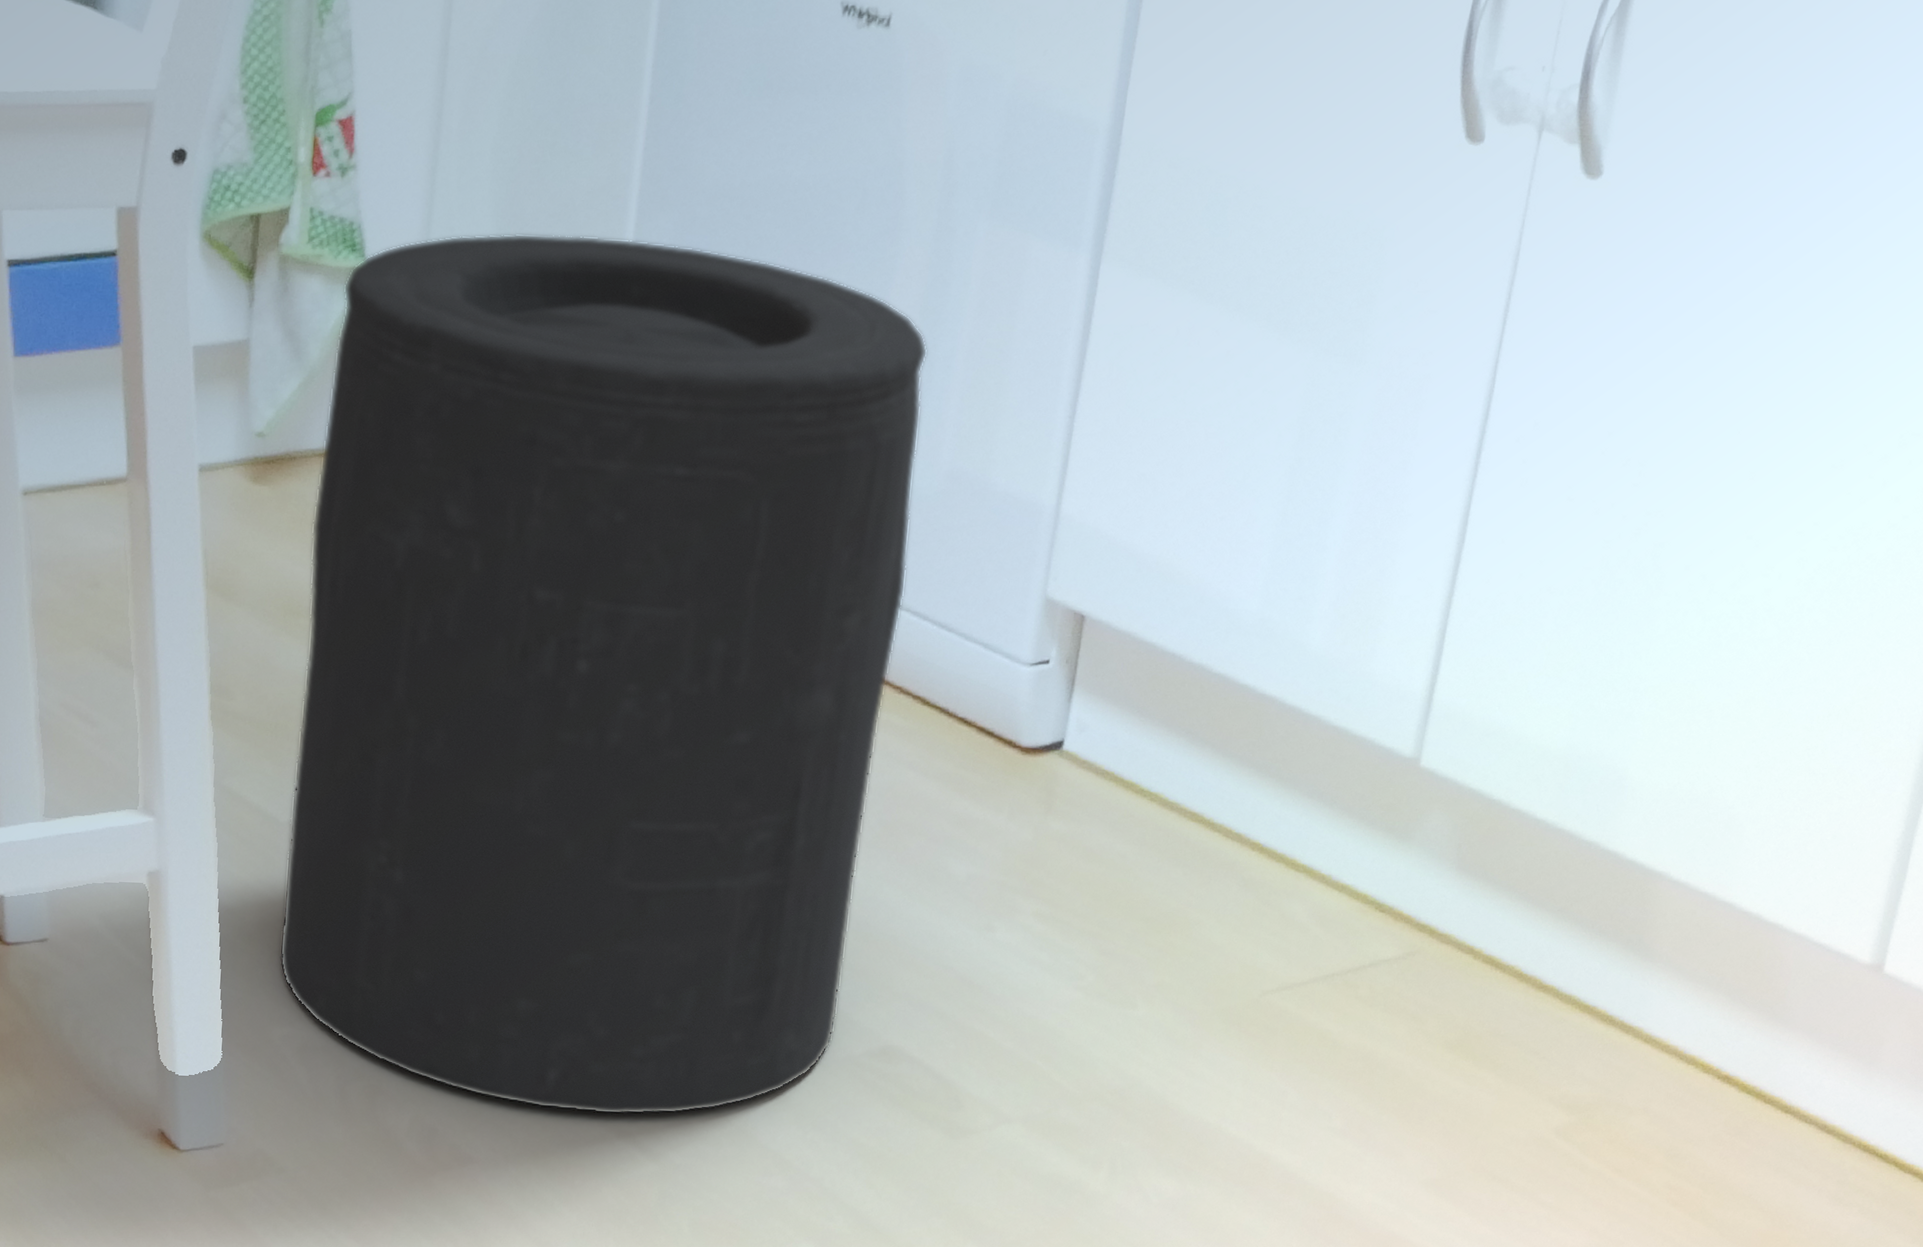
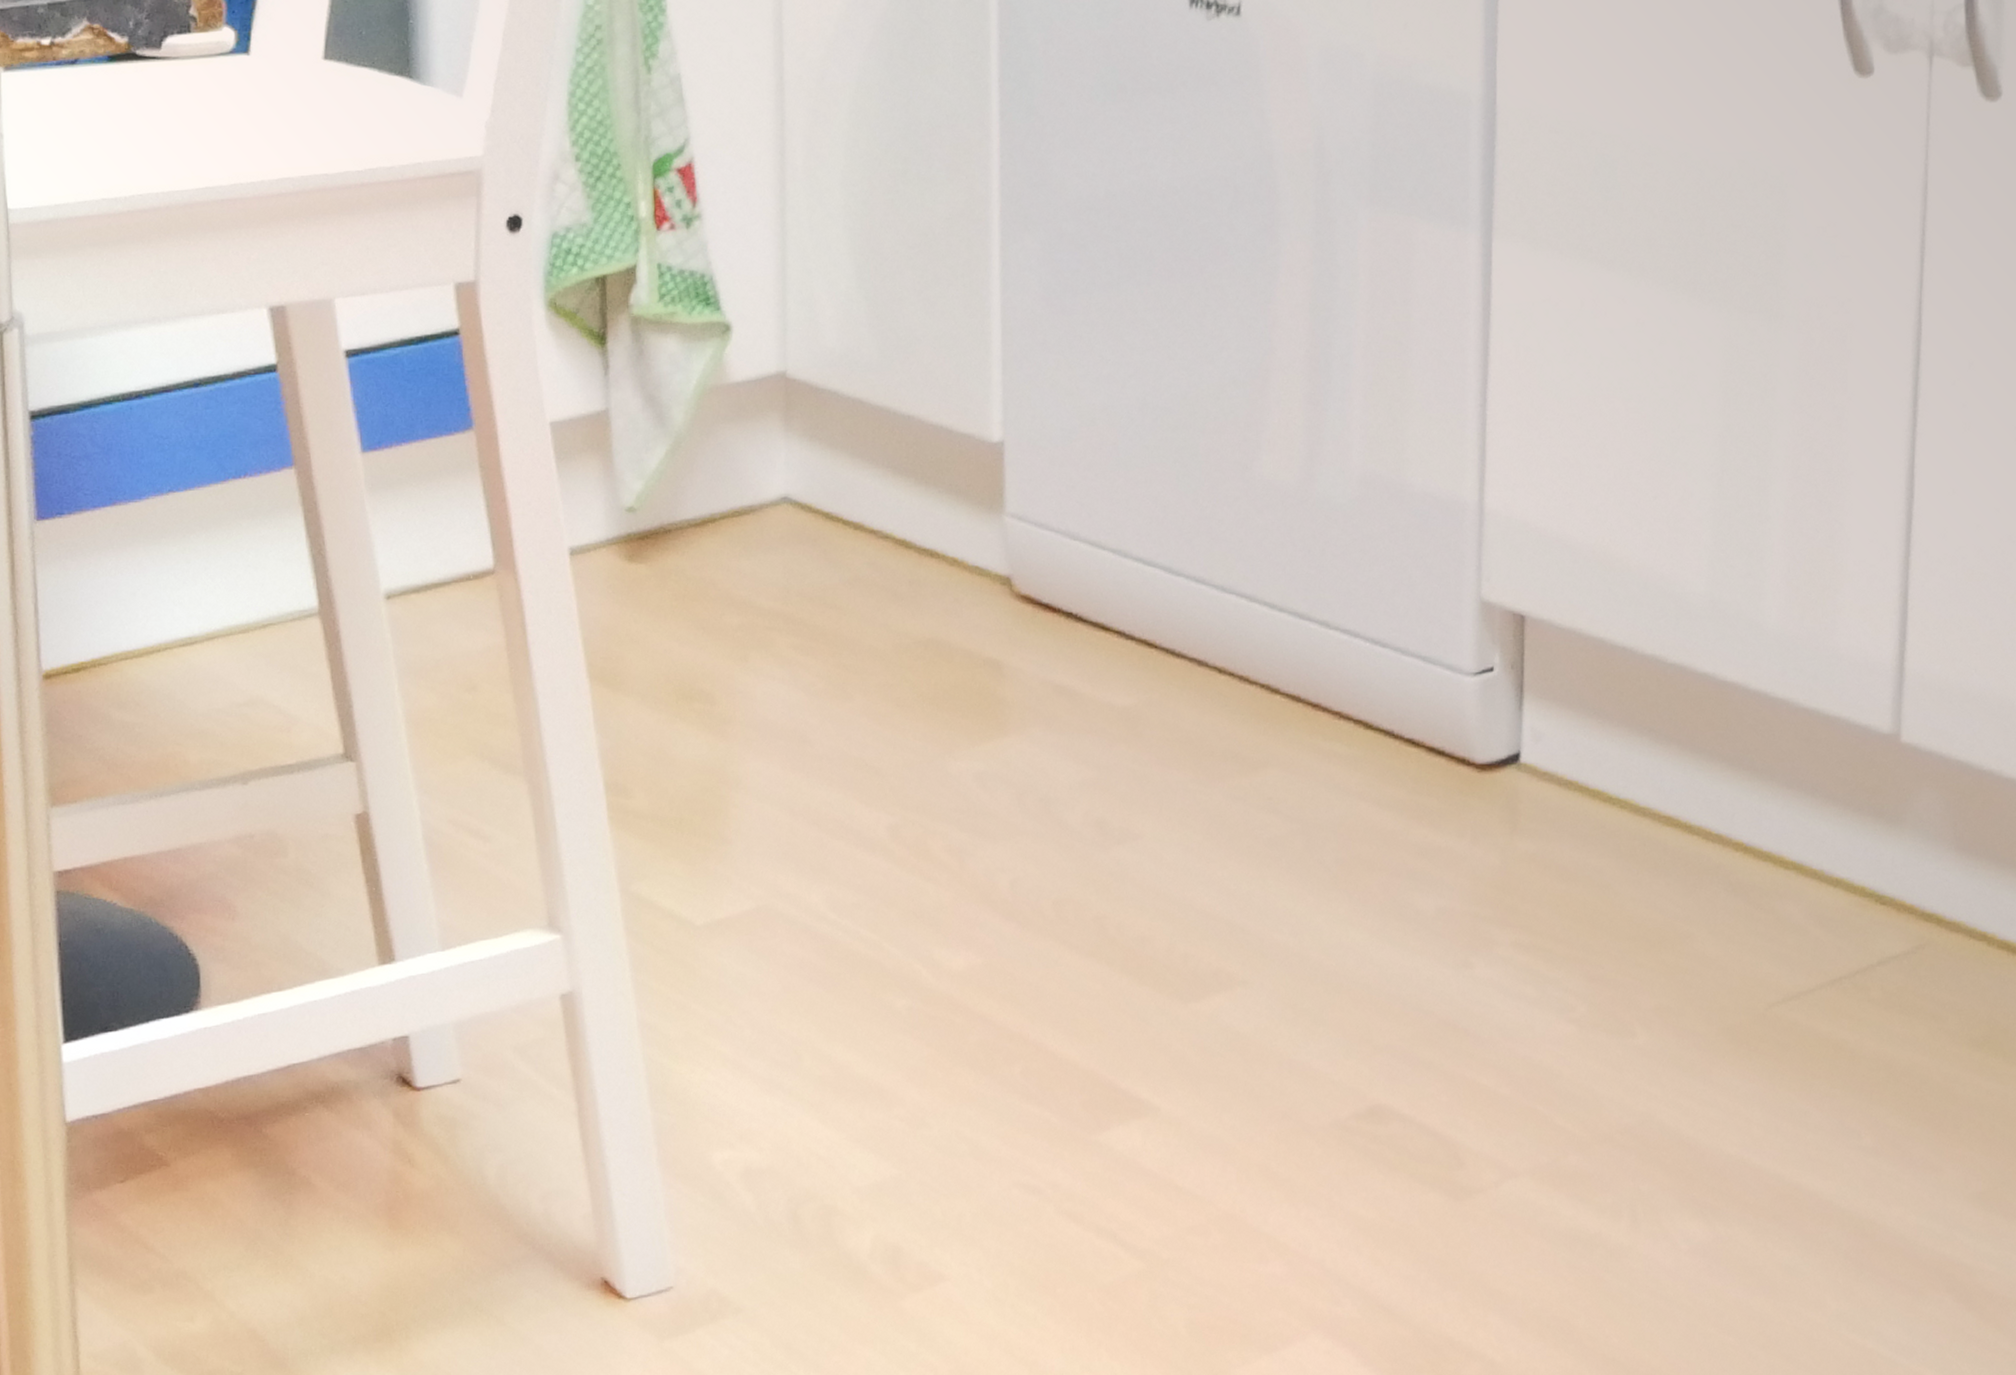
trash can: present [278,233,928,1115] -> none [695,263,1332,1213]

